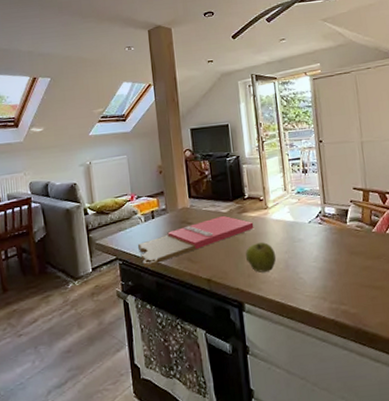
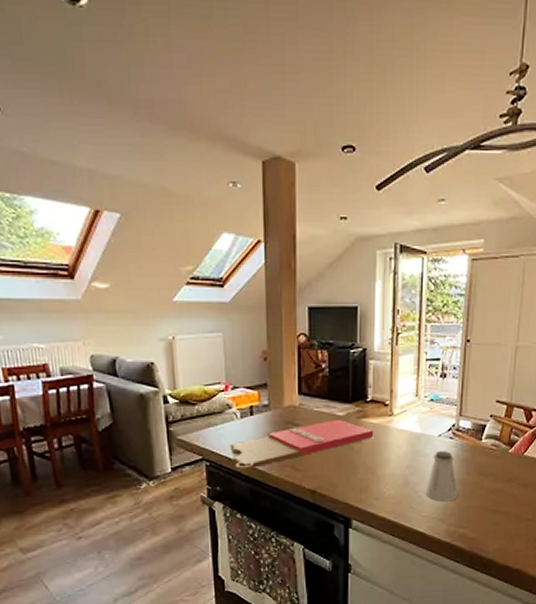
apple: present [245,241,277,273] -> none [359,453,395,487]
saltshaker: none [304,235,334,281] -> present [425,451,458,502]

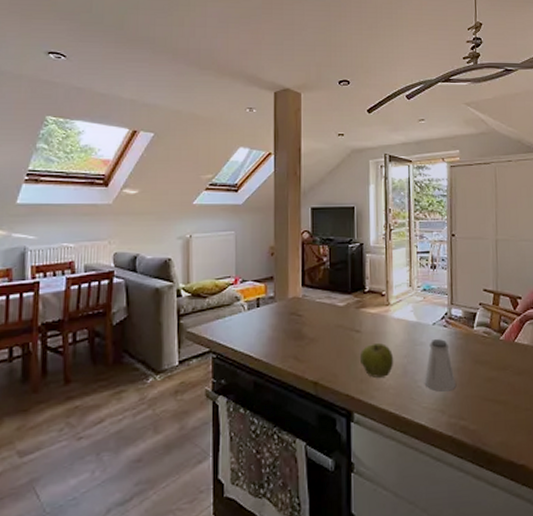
cutting board: present [229,419,374,473] -> none [236,309,372,365]
apple: none [359,453,395,487] -> present [359,342,394,378]

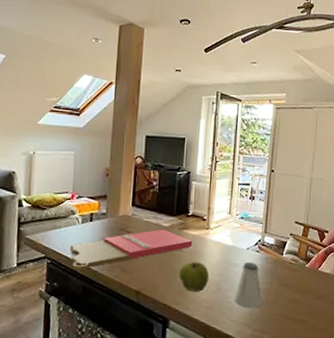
cutting board: none [236,309,372,365] -> present [69,229,193,272]

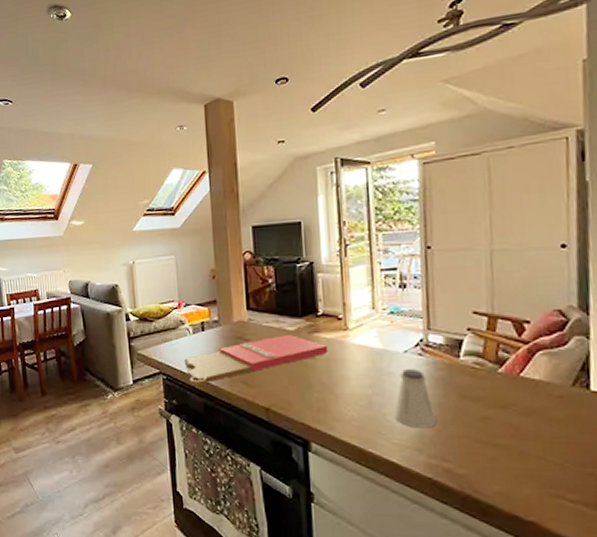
apple: present [178,261,210,292] -> none [314,370,356,408]

